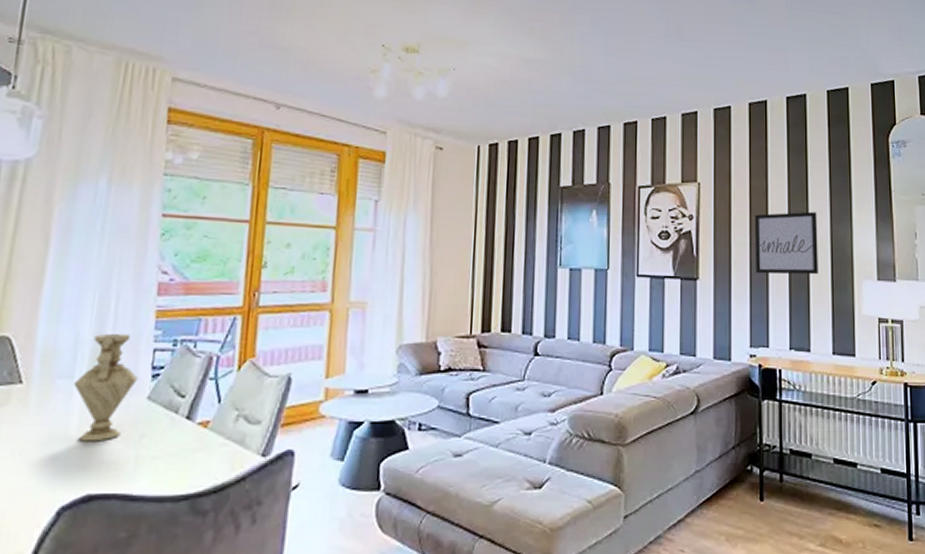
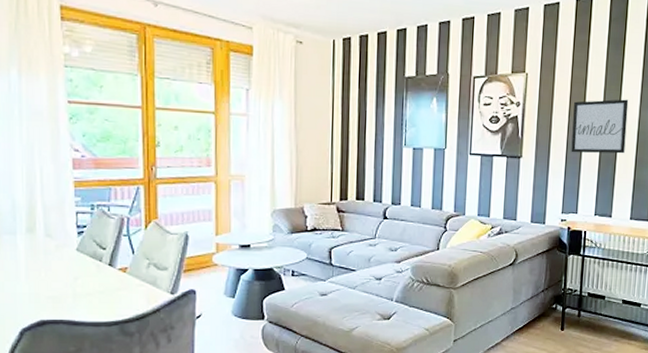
vase: present [73,333,139,442] -> none [17,199,67,282]

